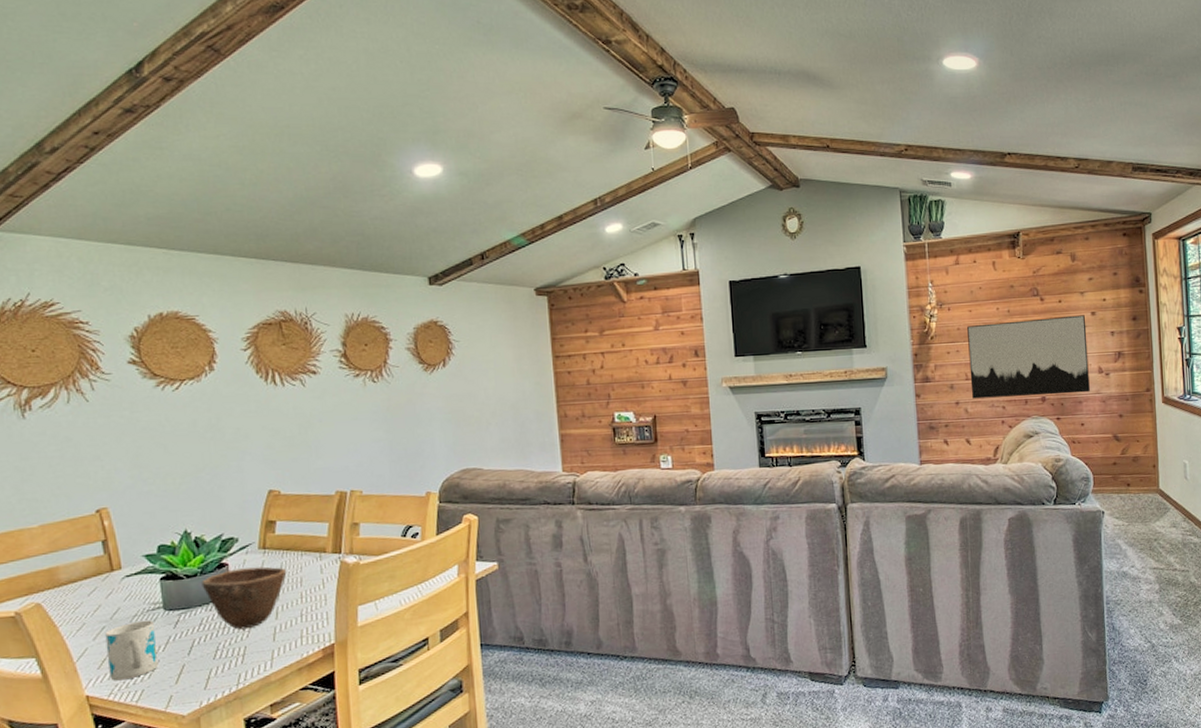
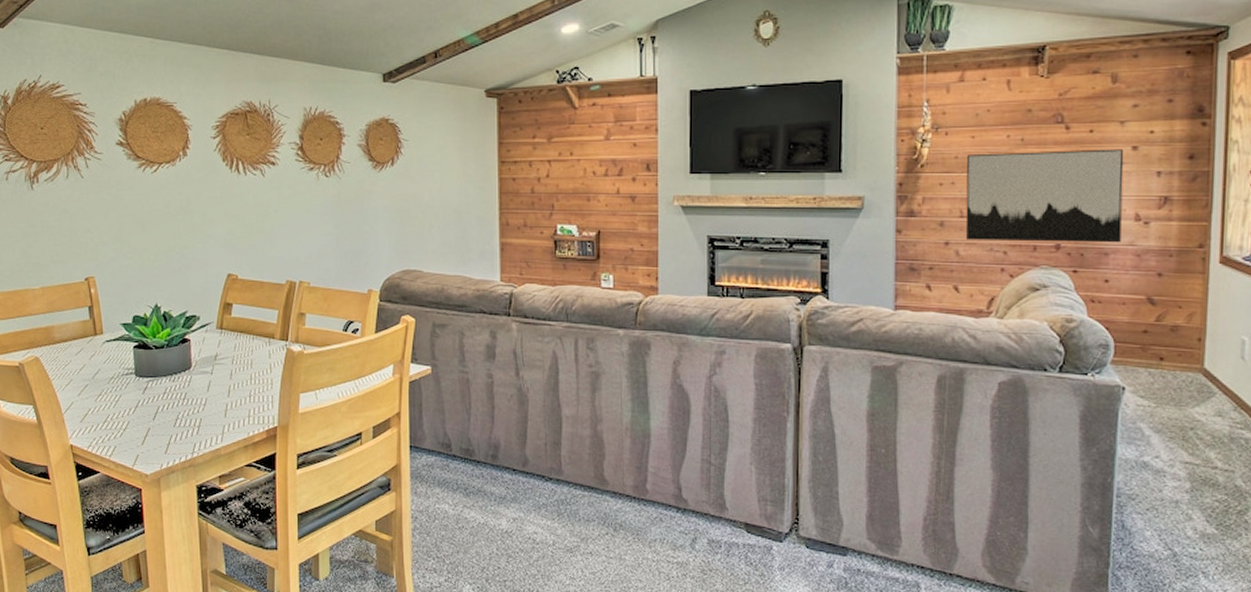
mug: present [105,620,159,681] -> none [88,383,129,435]
bowl: present [201,566,287,630] -> none [167,345,240,403]

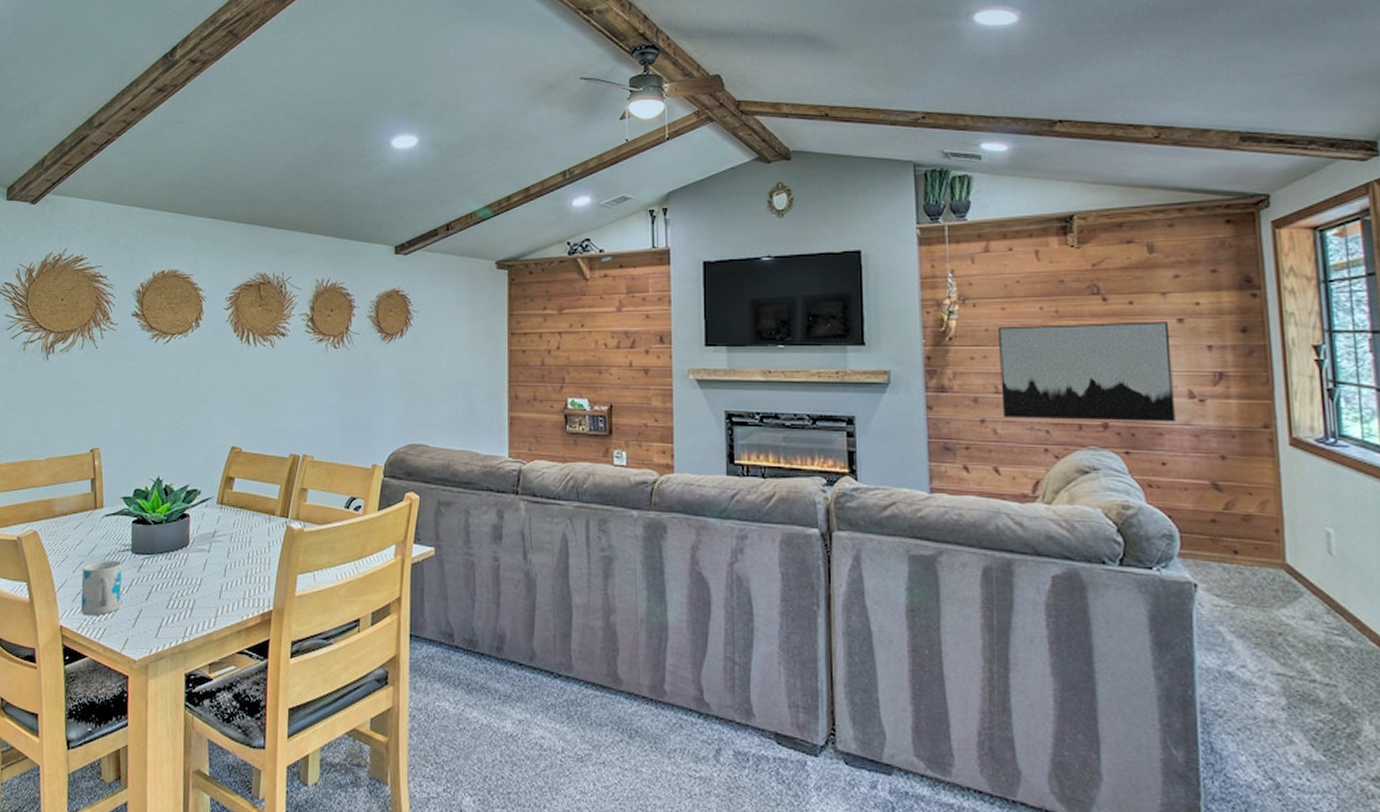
mug: none [88,383,129,435] -> present [81,560,122,616]

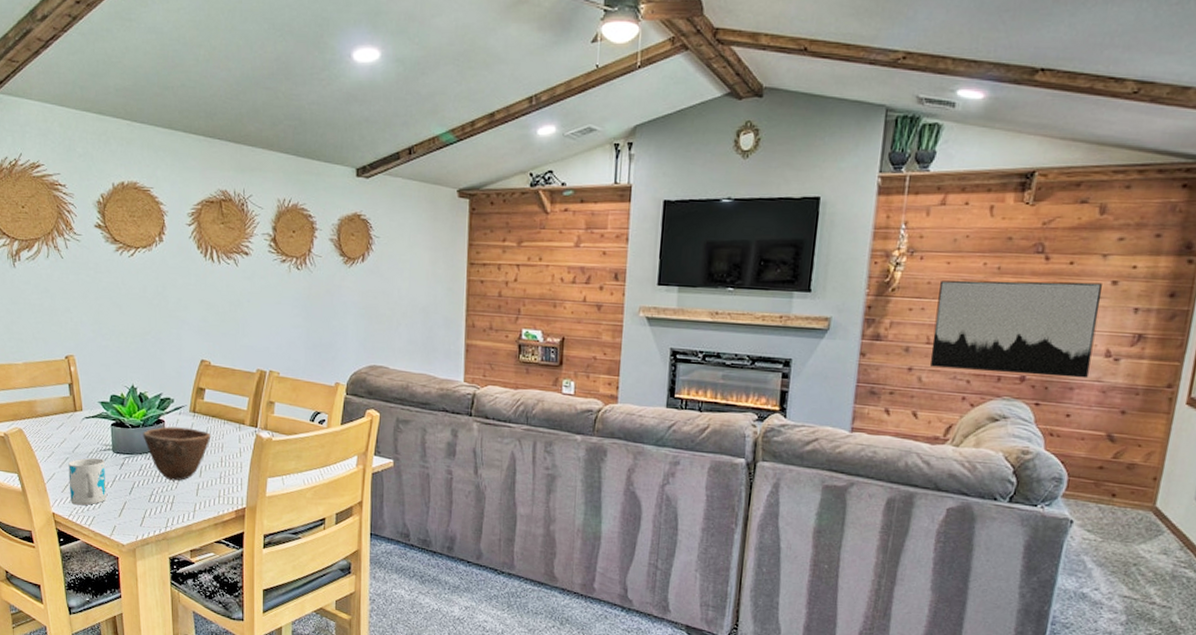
bowl: none [165,521,239,583] -> present [143,426,211,481]

